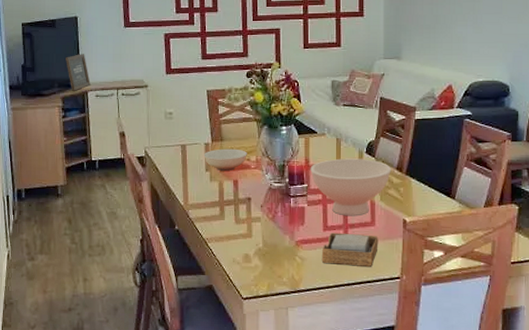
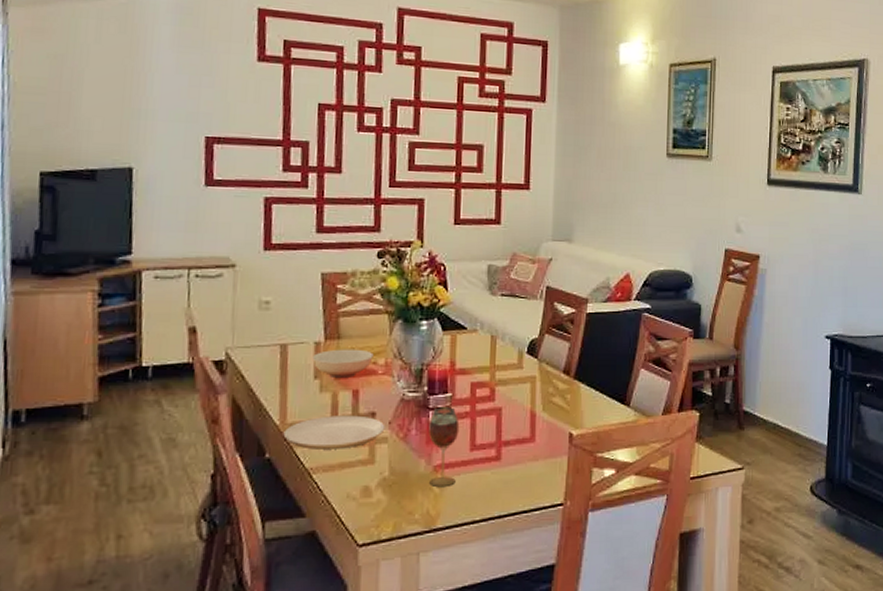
picture frame: present [66,54,91,91] -> none [109,219,147,270]
plate: none [186,199,258,225] -> present [283,415,386,450]
wineglass: none [291,195,314,259] -> present [429,407,460,488]
bowl: present [310,158,391,216] -> none [456,360,557,432]
napkin holder: present [321,232,379,268] -> none [466,452,539,494]

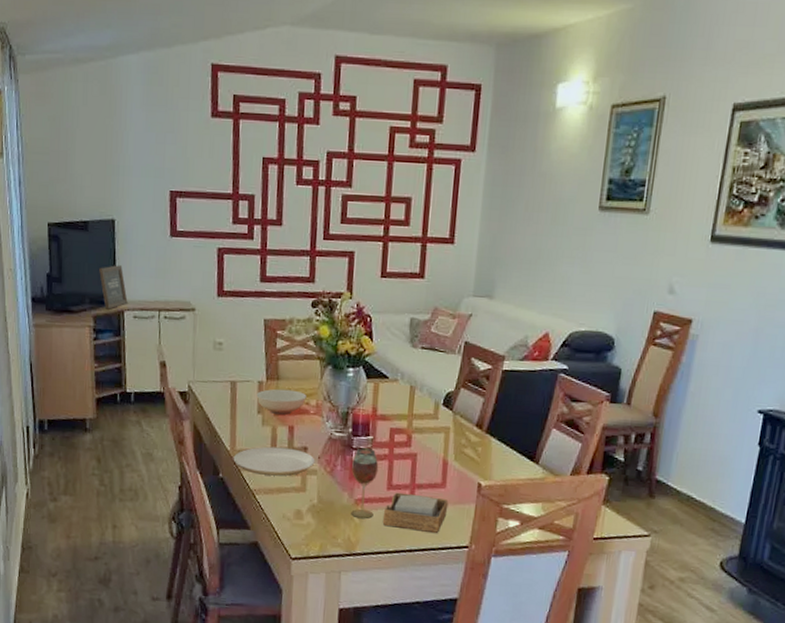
picture frame: none [109,219,147,270] -> present [99,265,128,310]
napkin holder: none [466,452,539,494] -> present [382,492,449,534]

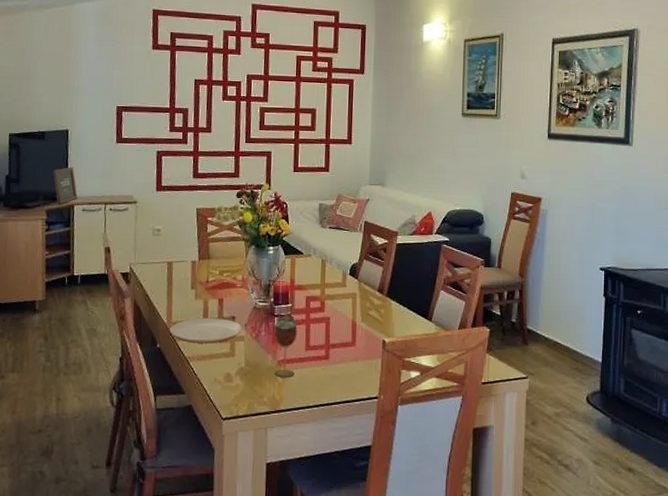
bowl: present [256,388,307,415] -> none [190,267,234,289]
napkin holder: present [382,492,449,534] -> none [302,352,359,388]

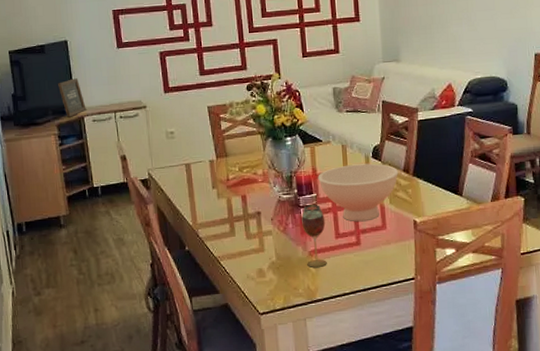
plate: present [169,317,242,344] -> none [196,215,269,243]
bowl: none [295,279,373,337] -> present [318,163,398,222]

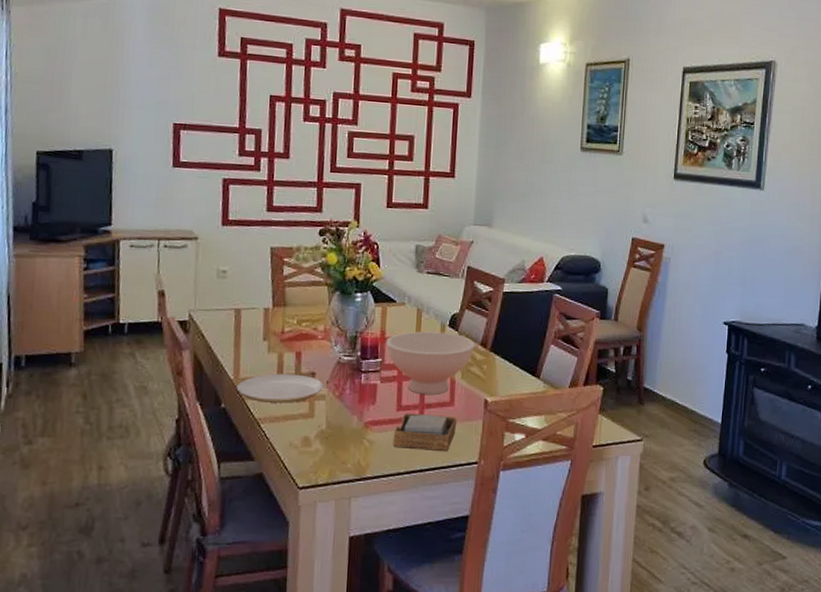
picture frame: present [58,78,86,118] -> none [93,194,124,239]
plate: none [196,215,269,243] -> present [236,373,324,403]
wineglass: present [301,204,327,269] -> none [361,371,388,442]
napkin holder: none [335,238,391,272] -> present [392,413,457,452]

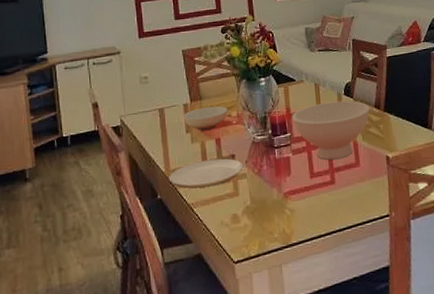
bowl: none [262,315,314,341] -> present [183,106,228,131]
napkin holder: present [392,413,457,452] -> none [310,175,366,212]

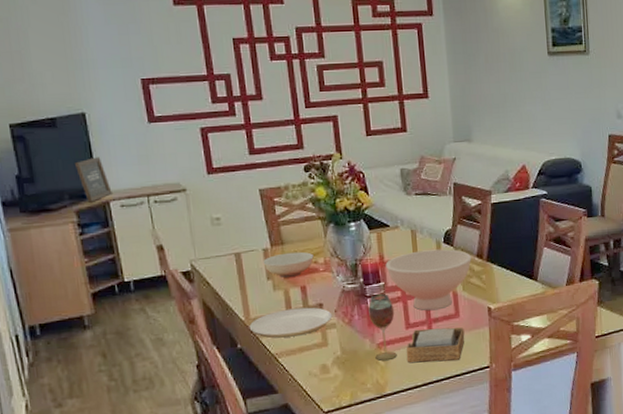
picture frame: none [30,26,58,66] -> present [75,157,112,202]
wineglass: none [276,144,302,211] -> present [368,294,397,362]
napkin holder: none [310,175,366,212] -> present [406,327,465,363]

